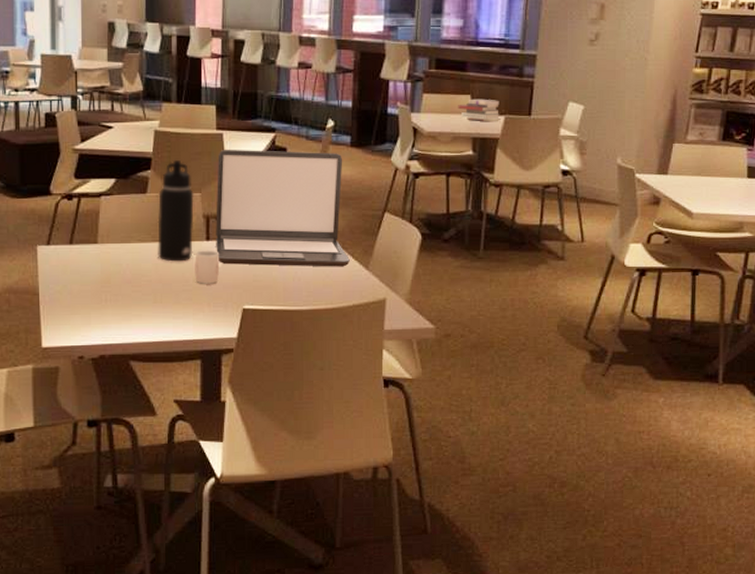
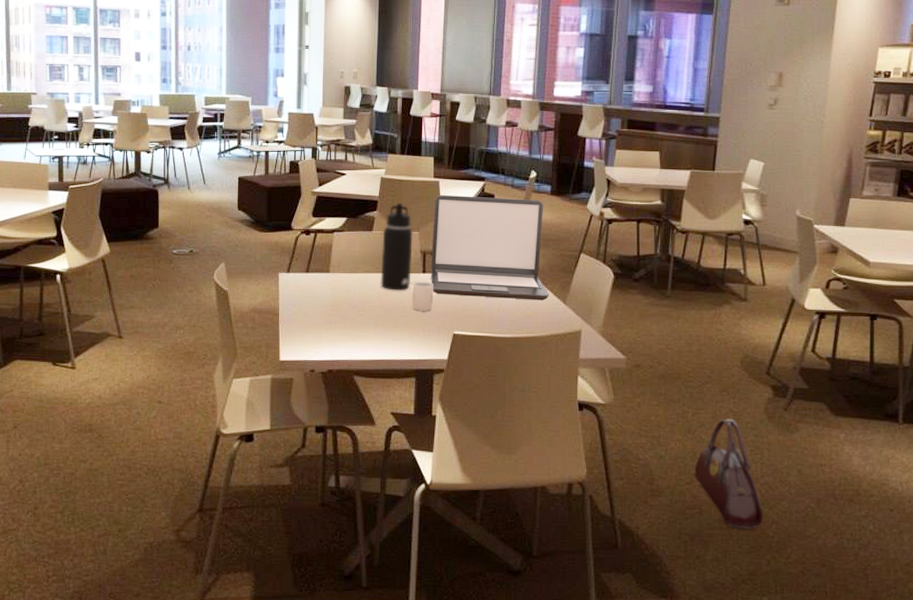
books: present [458,99,499,121] -> none [648,155,686,175]
handbag: none [508,388,579,505] -> present [694,418,763,530]

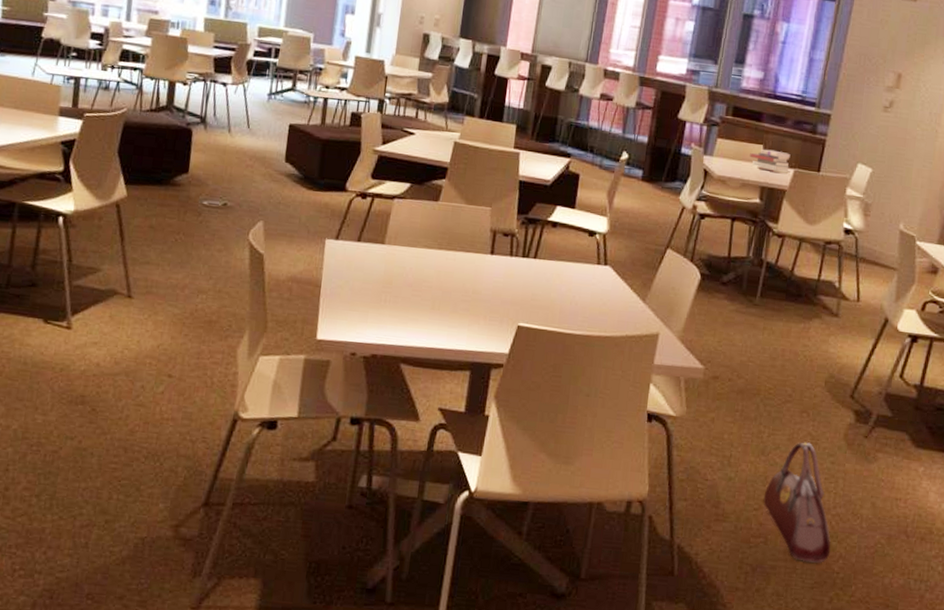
water bottle: present [381,202,413,290] -> none [441,172,484,271]
mug: present [412,281,434,311] -> none [475,263,502,298]
laptop: present [431,194,549,300] -> none [499,168,633,297]
books: none [648,155,686,175] -> present [750,149,791,174]

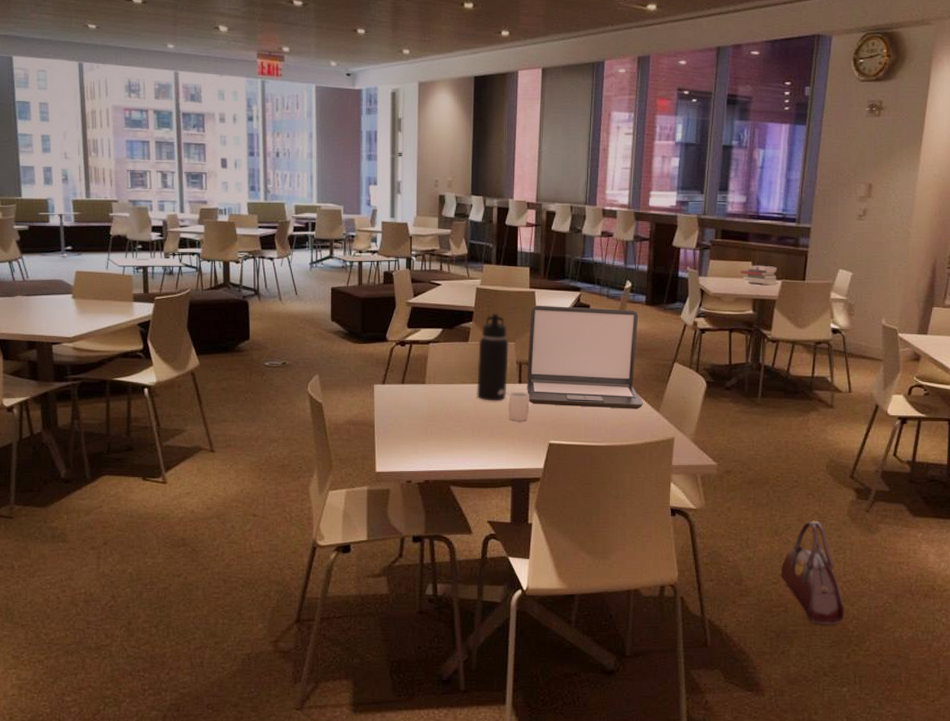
water bottle: none [441,172,484,271] -> present [477,313,509,400]
mug: none [475,263,502,298] -> present [508,392,530,421]
laptop: none [499,168,633,297] -> present [527,305,643,409]

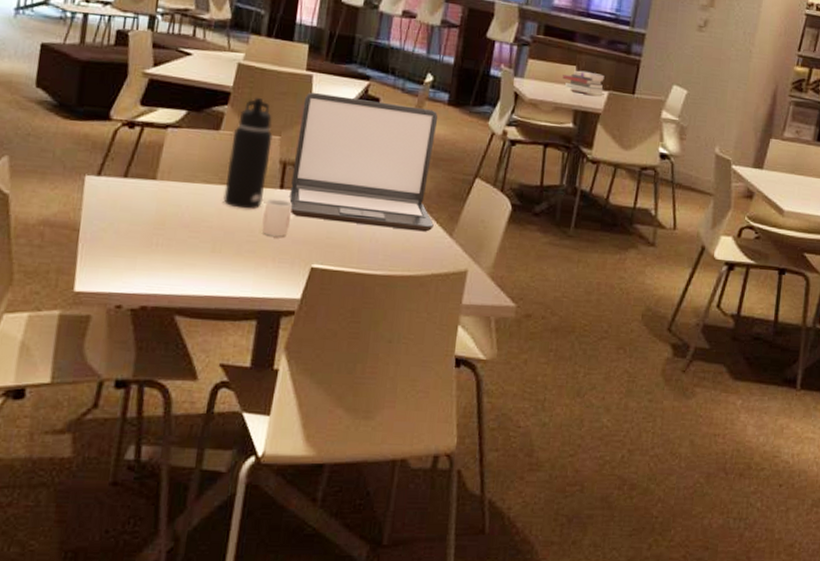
handbag: present [780,521,845,626] -> none [579,380,650,509]

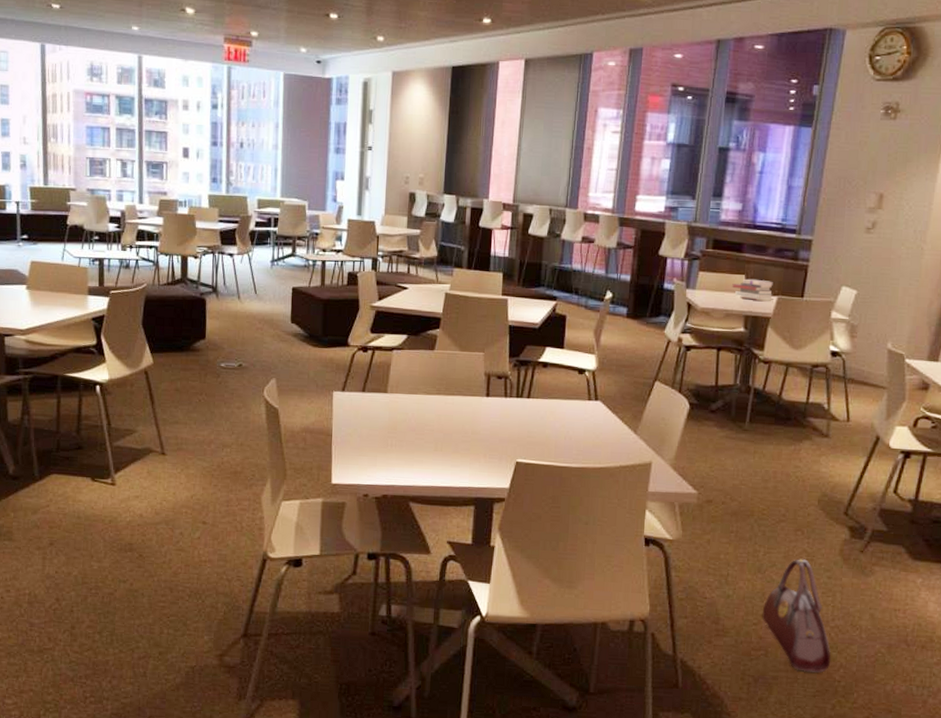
water bottle: present [223,97,273,208] -> none [441,320,478,414]
mug: present [262,198,293,237] -> none [474,405,498,437]
laptop: present [289,92,438,232] -> none [495,313,620,430]
handbag: none [579,380,650,509] -> present [762,559,831,673]

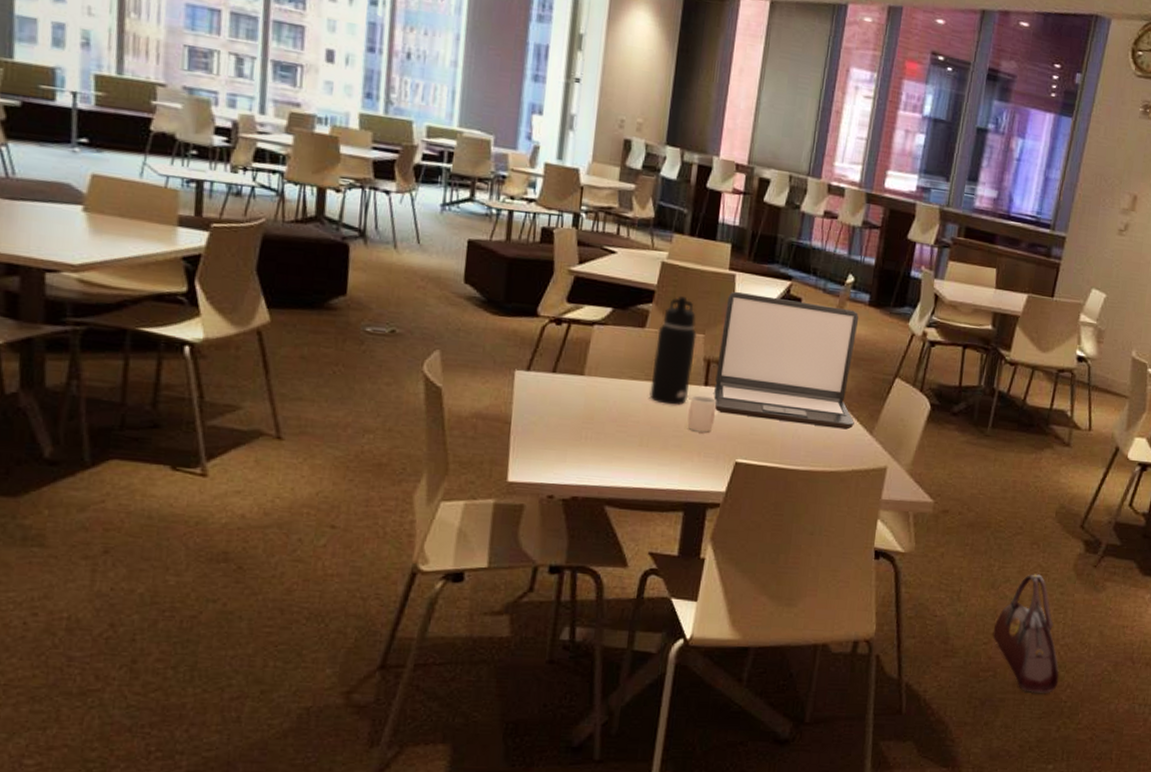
water bottle: none [441,320,478,414] -> present [649,295,697,404]
mug: none [474,405,498,437] -> present [687,395,717,433]
laptop: none [495,313,620,430] -> present [714,291,859,430]
books: present [732,278,773,301] -> none [982,272,1024,299]

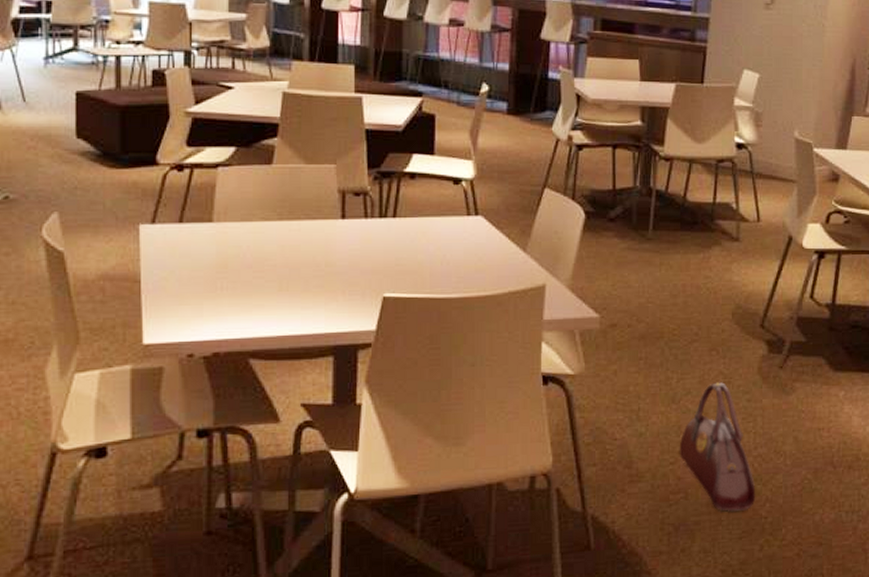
water bottle: present [649,295,697,404] -> none [284,125,328,242]
mug: present [687,395,717,433] -> none [328,230,357,269]
laptop: present [714,291,859,430] -> none [353,114,505,249]

